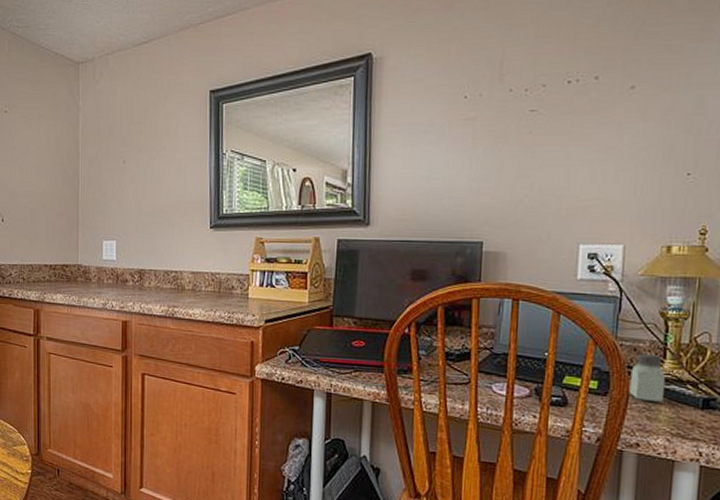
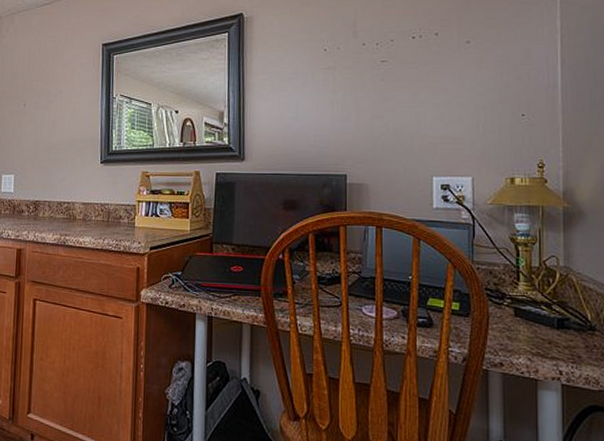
saltshaker: present [629,353,665,402] -> none [488,275,521,322]

